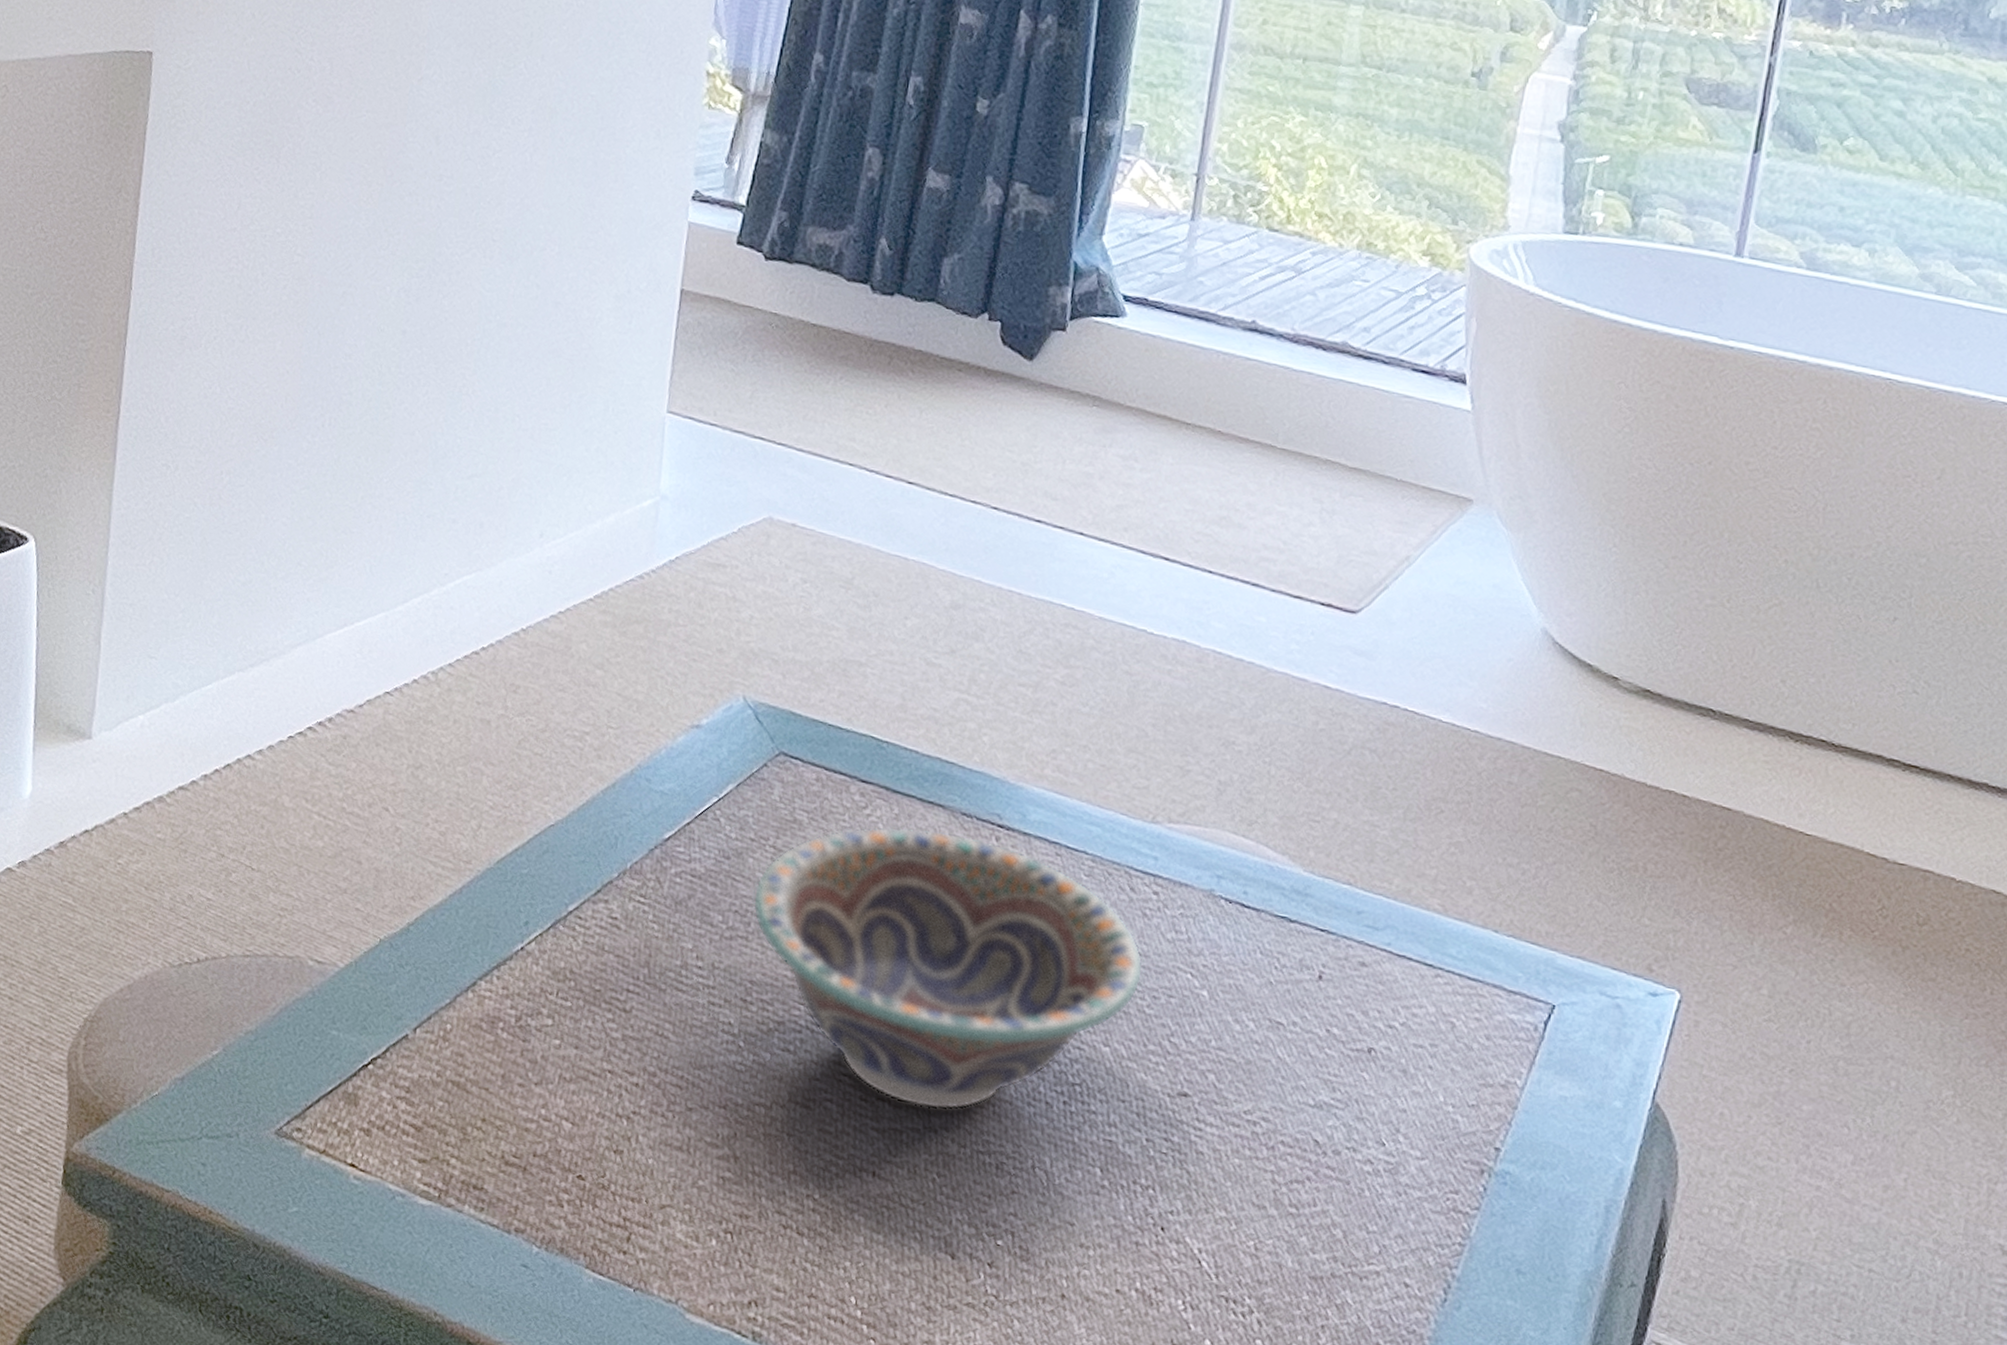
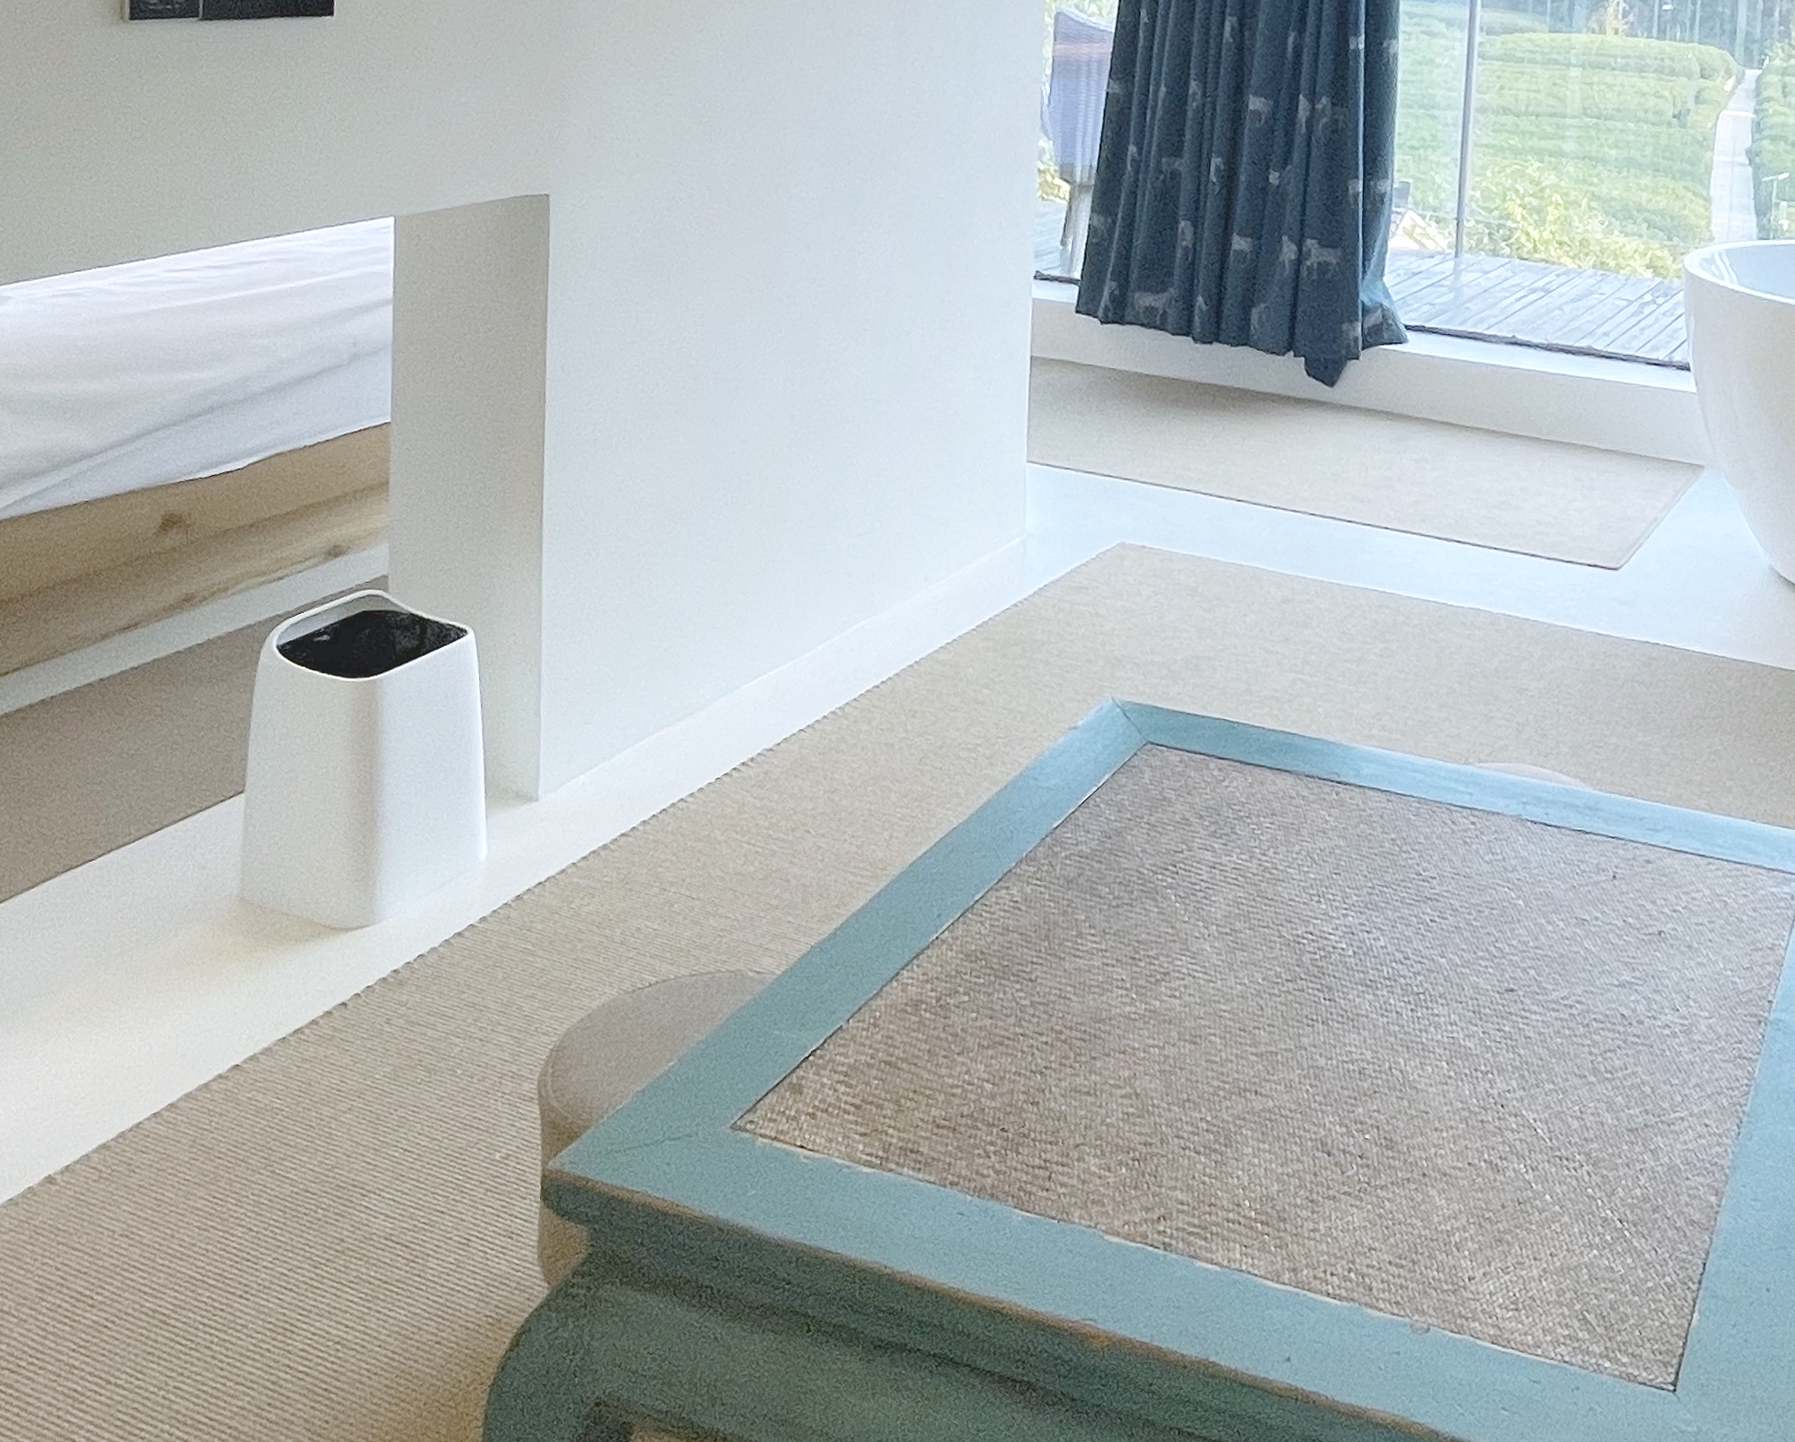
decorative bowl: present [752,826,1144,1111] -> none [1134,792,1468,1031]

